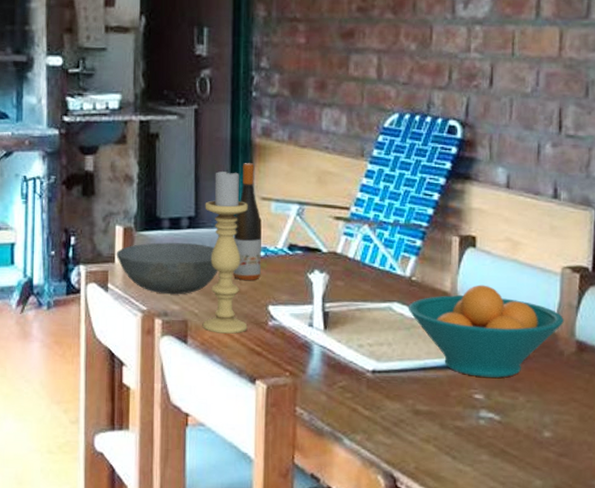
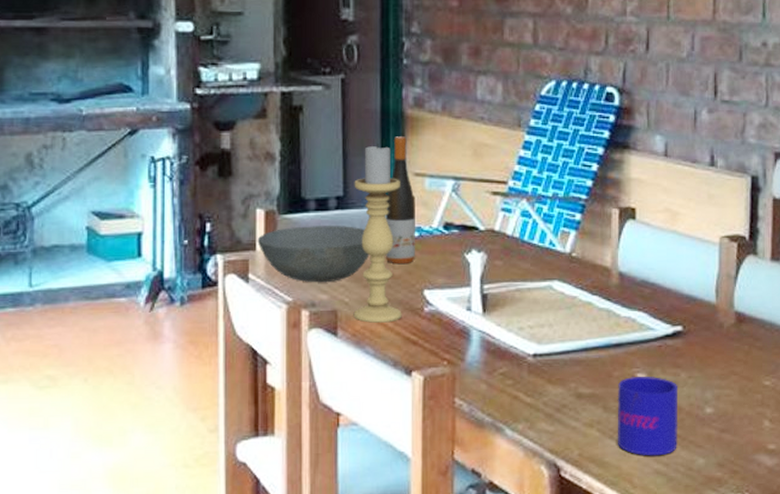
fruit bowl: present [408,284,564,378] -> none [568,258,723,355]
mug: none [454,396,516,475] -> present [617,376,679,456]

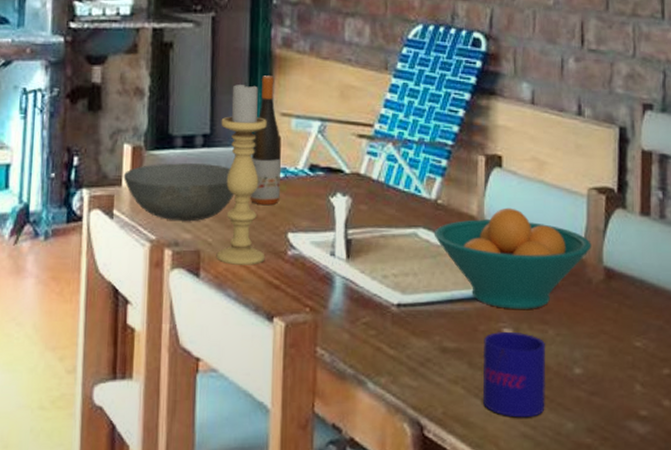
fruit bowl: none [568,258,723,355] -> present [433,207,591,309]

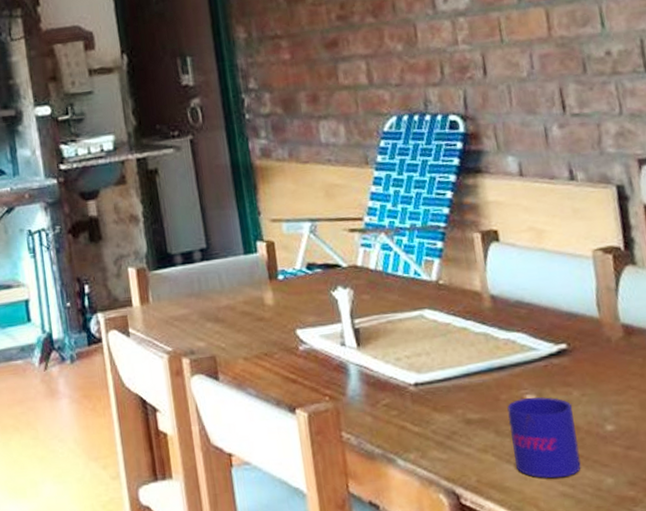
bowl: present [123,163,235,222] -> none [132,275,239,332]
candle holder: present [216,81,267,265] -> none [215,195,279,366]
wine bottle: present [251,75,281,205] -> none [247,186,283,307]
fruit bowl: present [433,207,591,309] -> none [440,279,605,376]

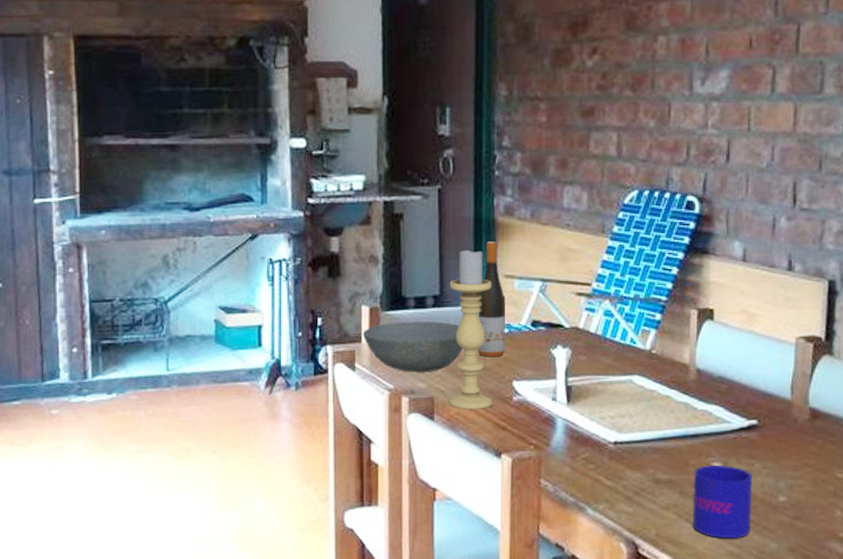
bowl: none [132,275,239,332] -> present [362,322,464,373]
candle holder: none [215,195,279,366] -> present [448,247,493,410]
wine bottle: none [247,186,283,307] -> present [478,241,505,357]

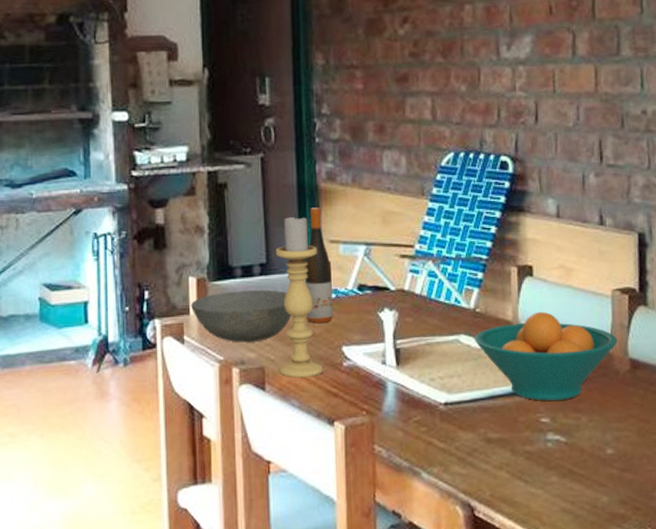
fruit bowl: none [648,356,798,446] -> present [474,311,617,401]
mug: present [693,464,752,539] -> none [523,421,582,495]

